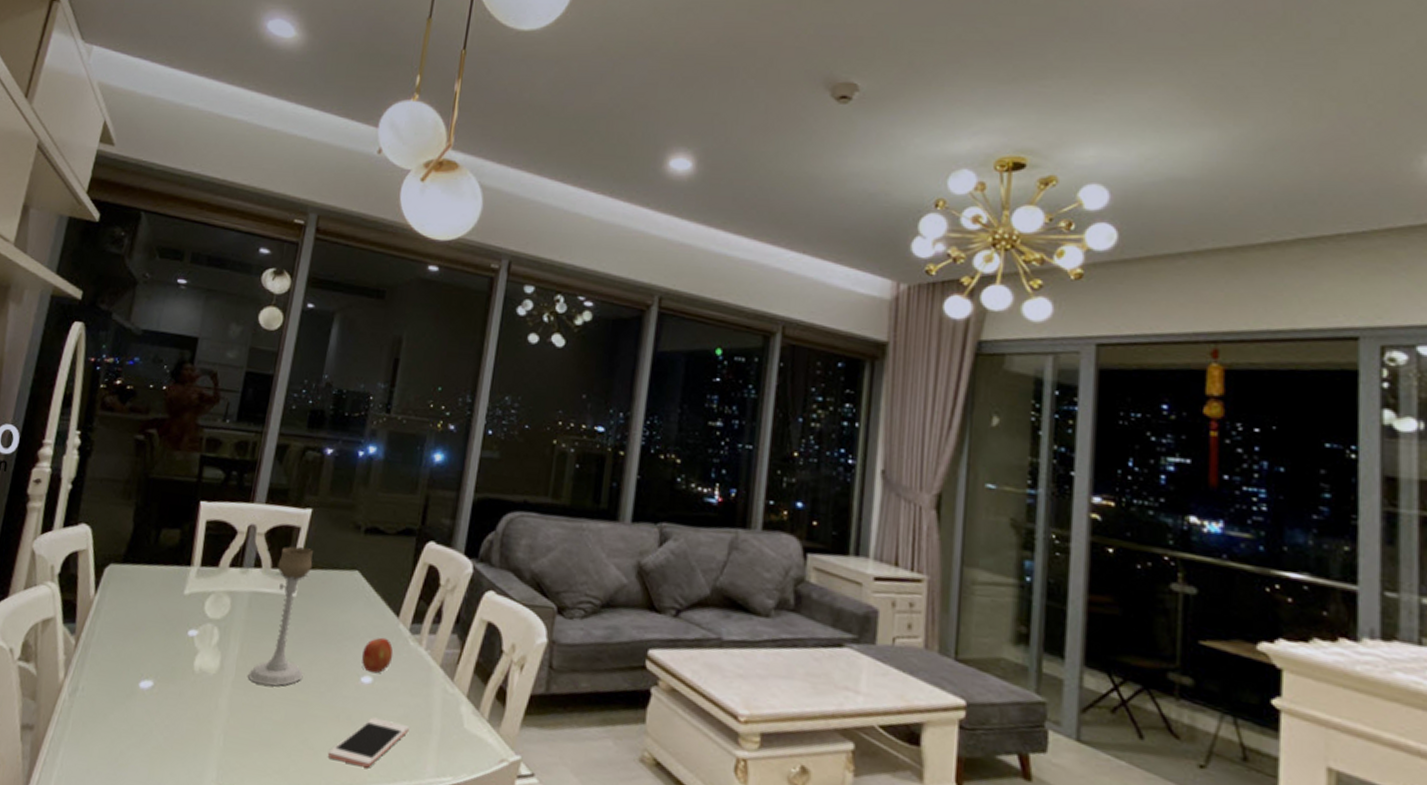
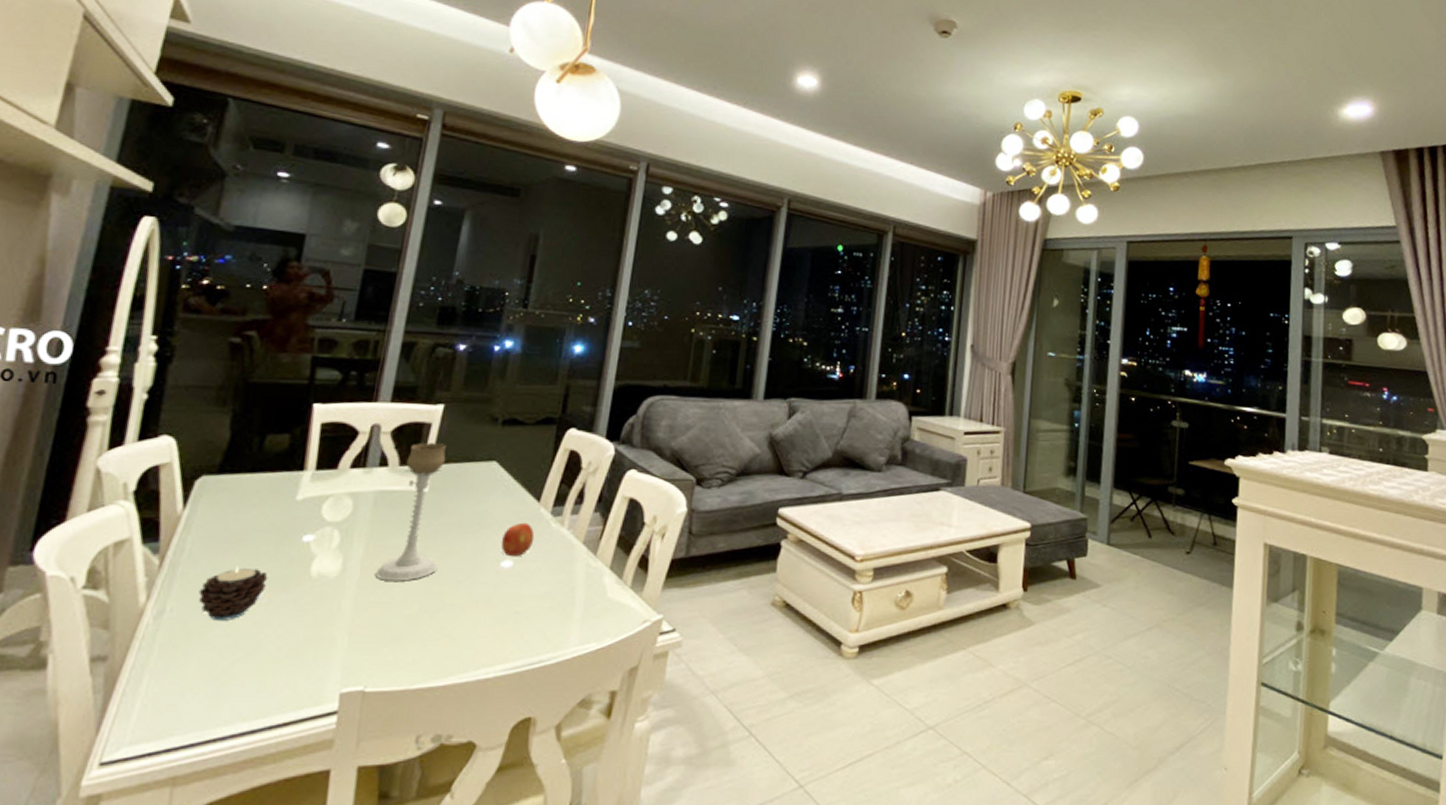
candle: none [104,653,159,706] -> present [198,565,268,622]
cell phone: present [327,717,409,768] -> none [466,598,552,647]

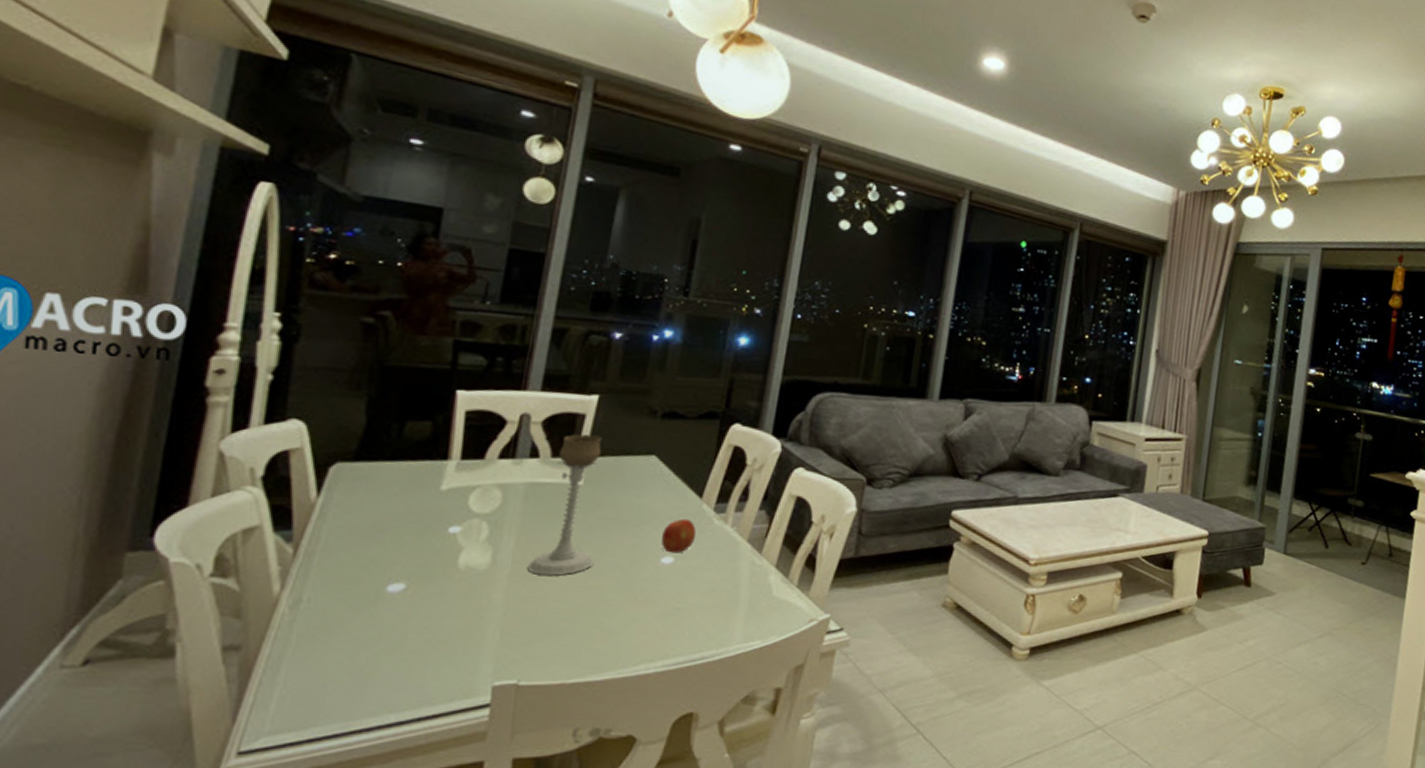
candle: present [198,565,268,622] -> none [337,556,413,613]

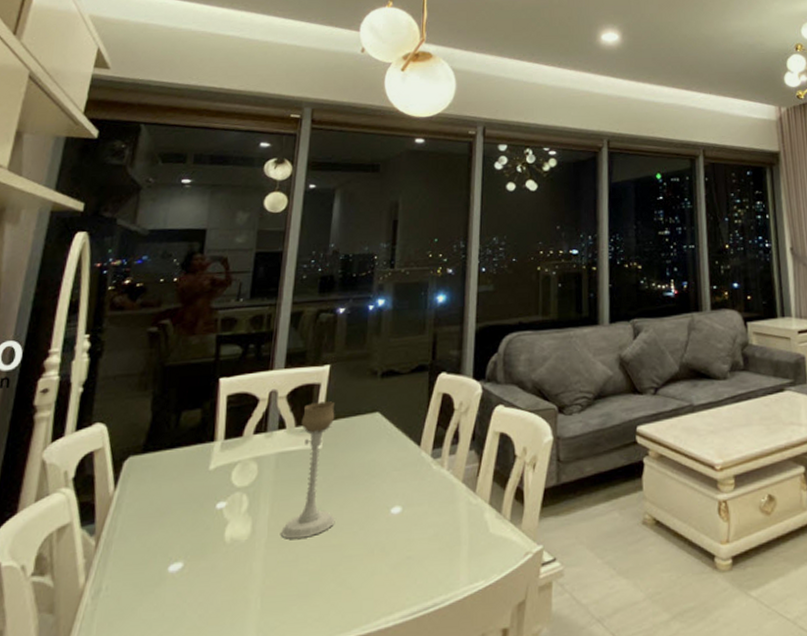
fruit: present [661,518,697,554] -> none [389,467,419,503]

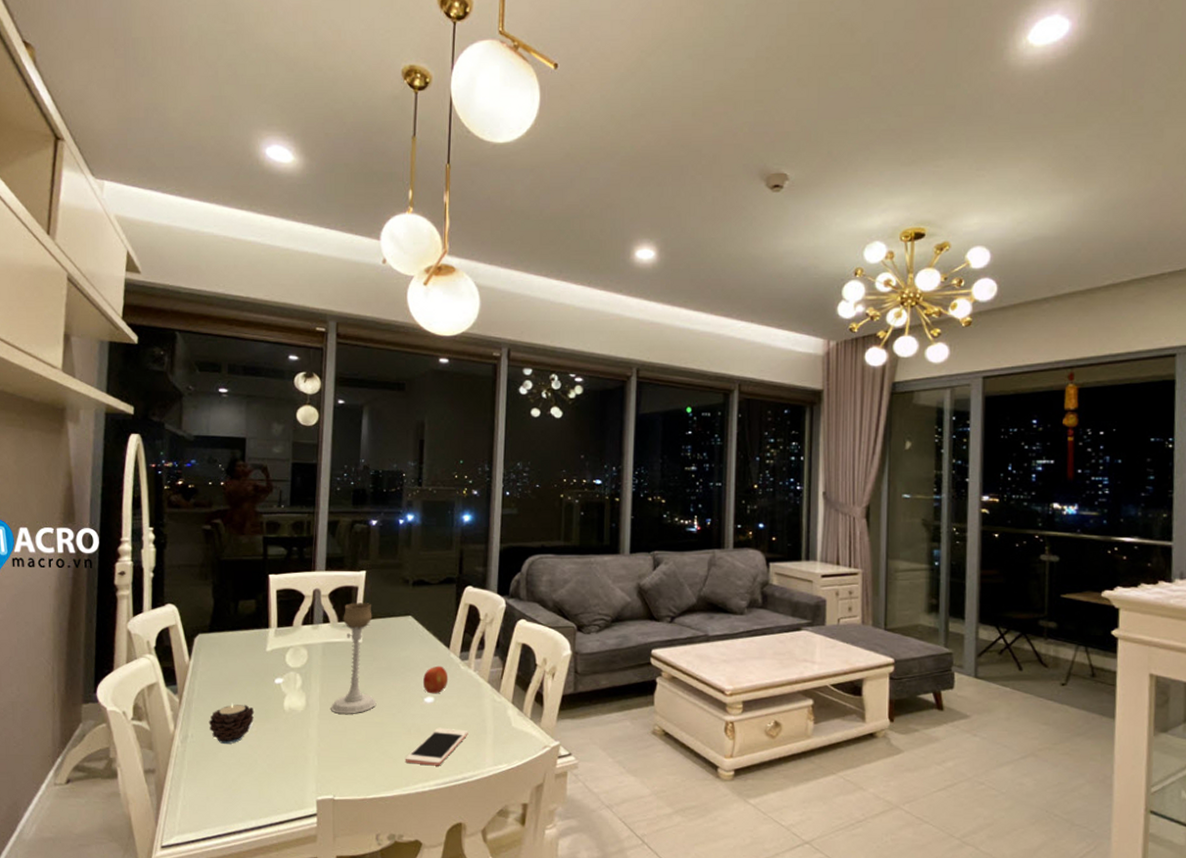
candle: none [129,538,188,596] -> present [208,702,255,745]
cell phone: none [366,543,440,594] -> present [405,727,468,766]
fruit: none [389,467,419,503] -> present [422,665,449,694]

